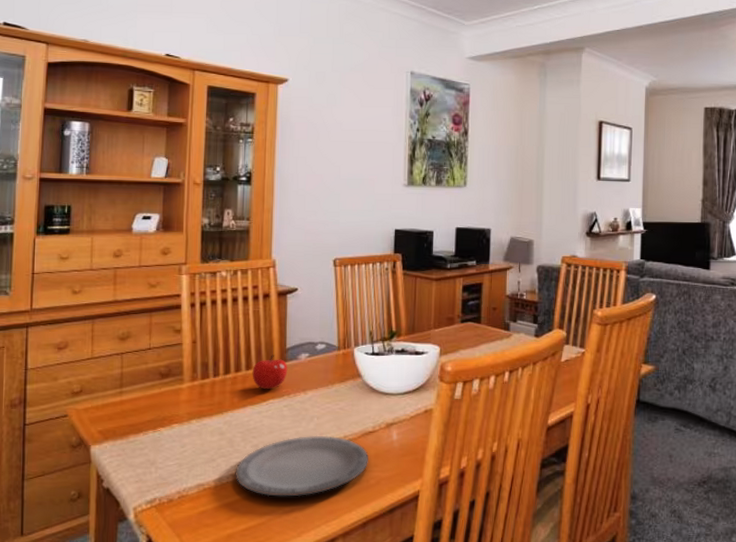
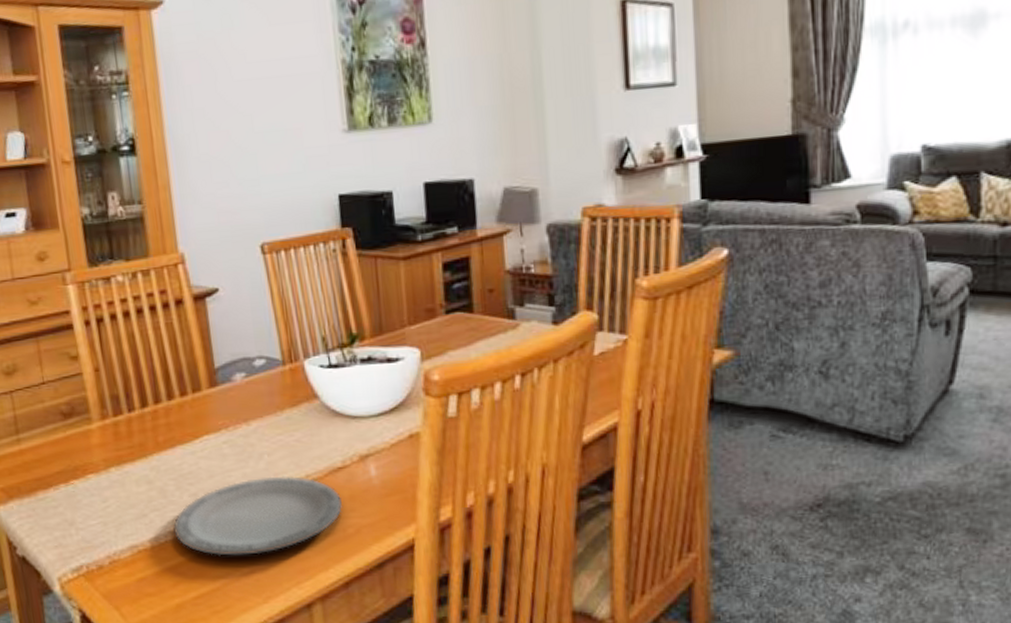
fruit: present [252,355,288,389] -> none [175,378,221,423]

